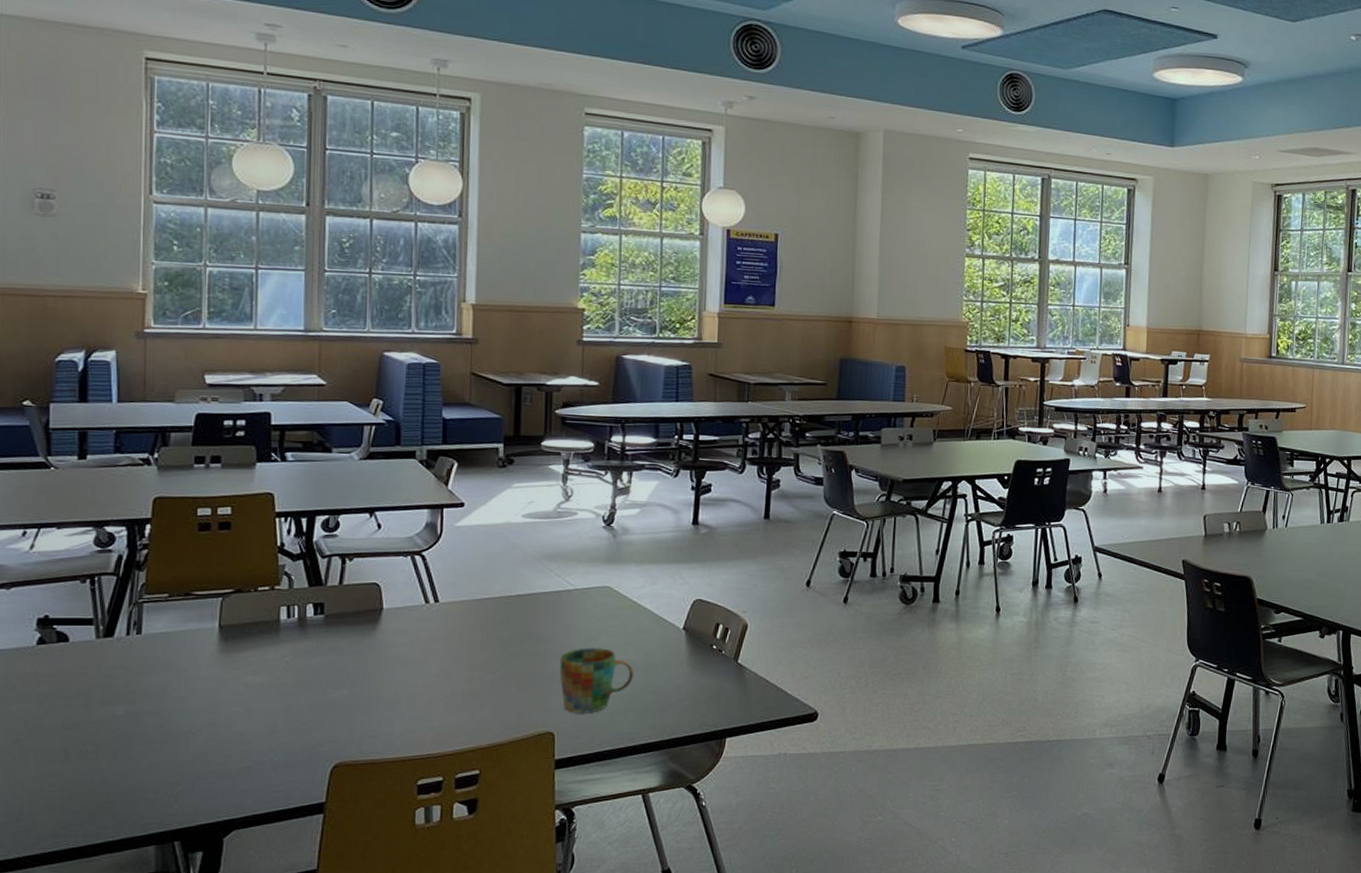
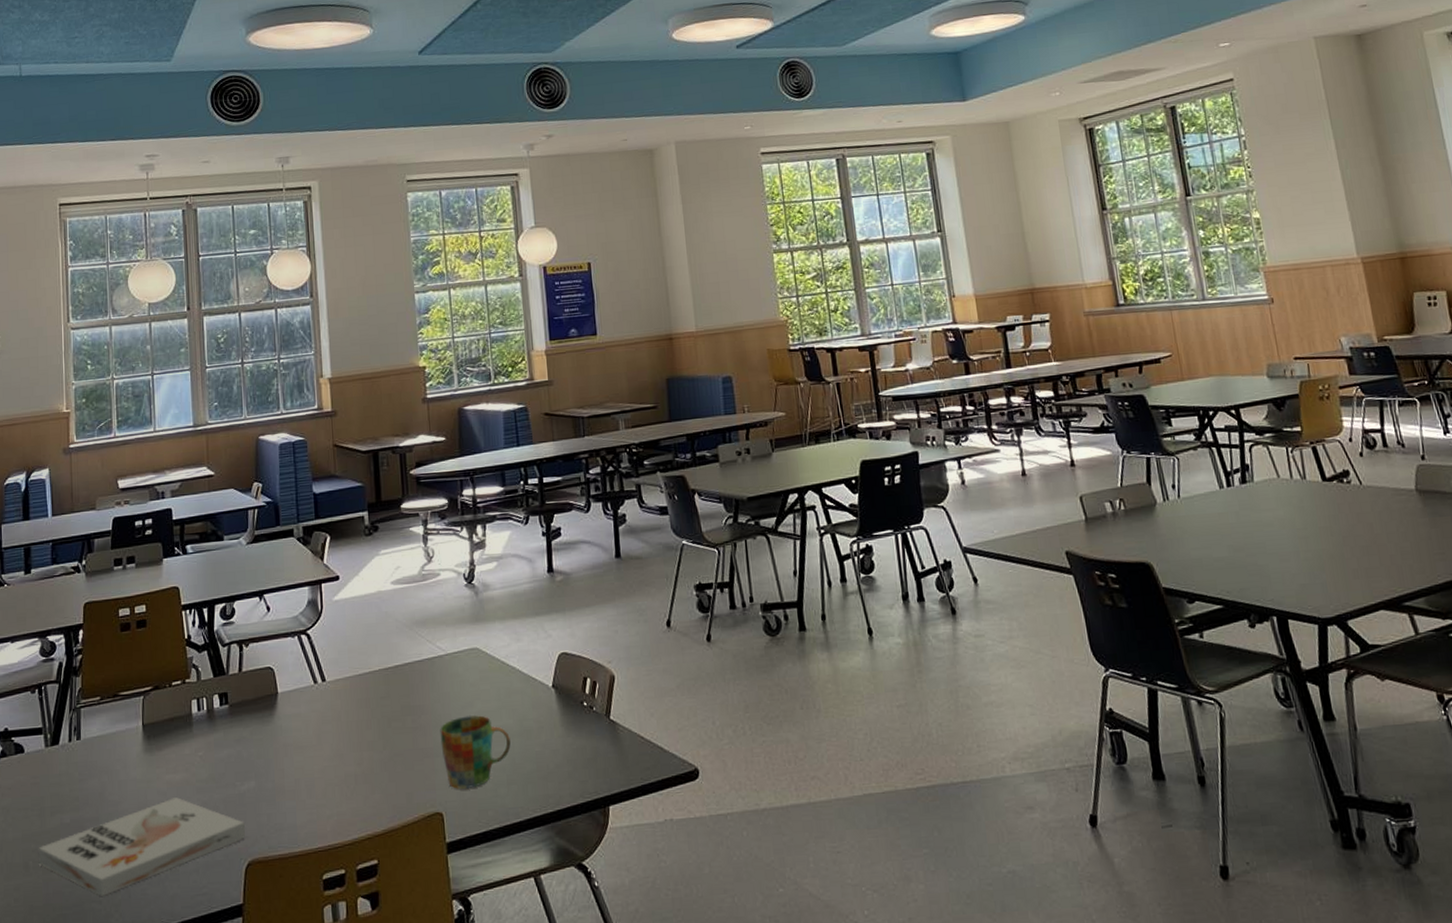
book: none [81,699,334,788] -> present [38,797,246,897]

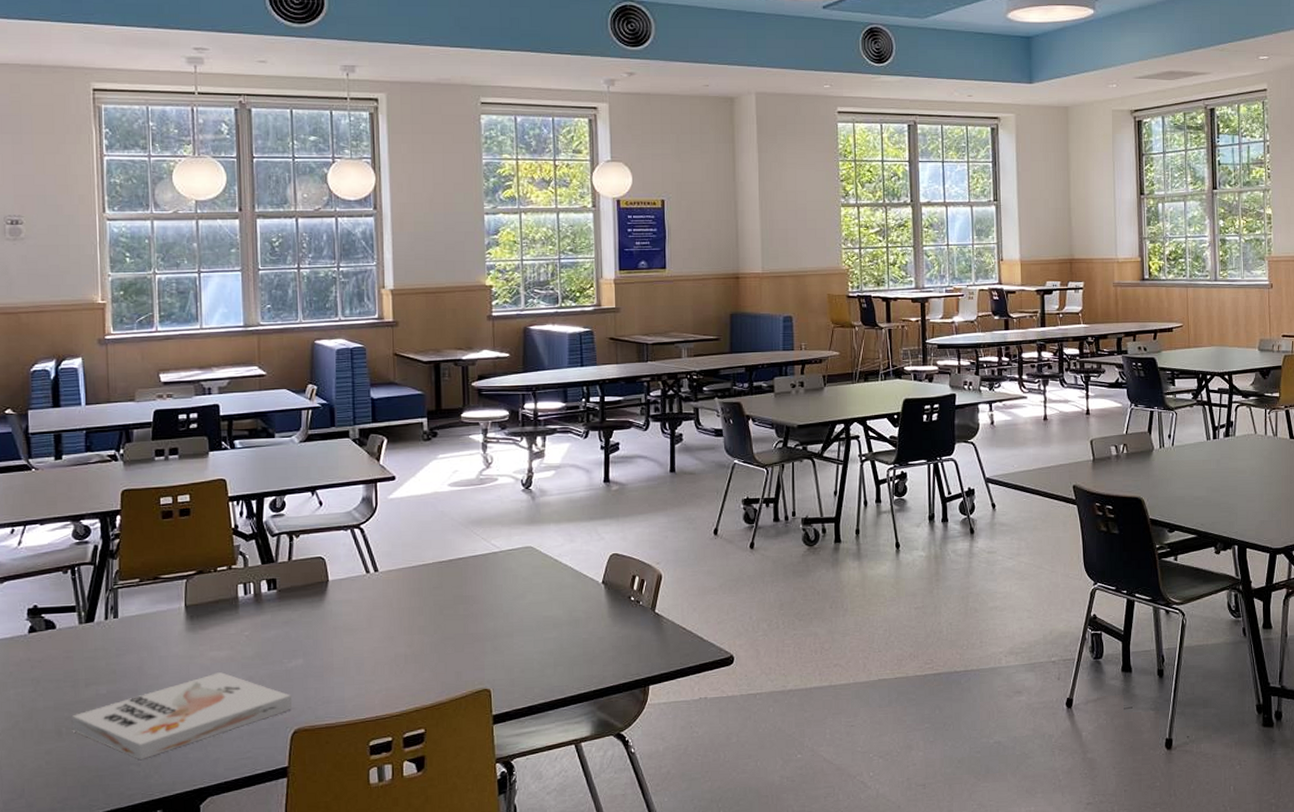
mug: present [440,714,511,789] -> none [491,605,559,669]

